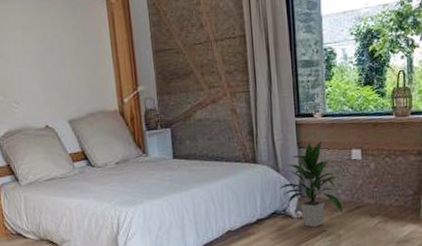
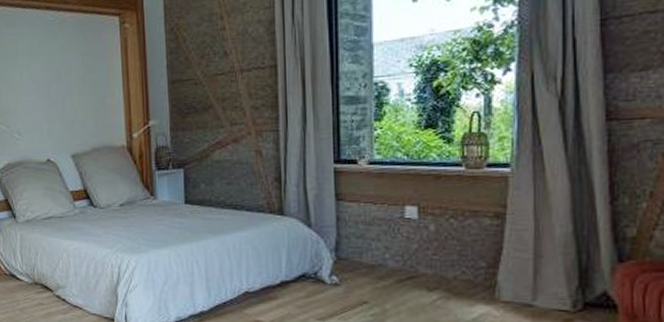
indoor plant: present [279,140,343,228] -> none [310,193,390,298]

